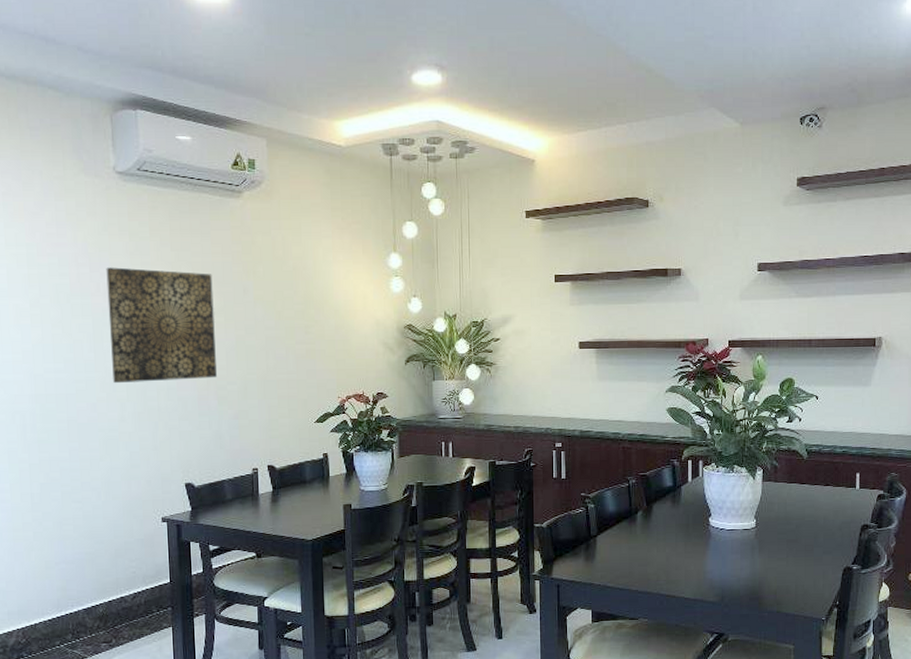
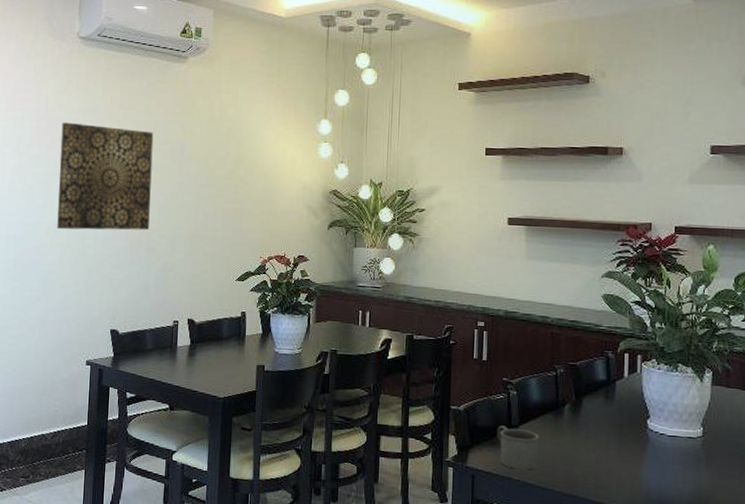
mug: none [578,537,616,575] -> present [497,425,539,470]

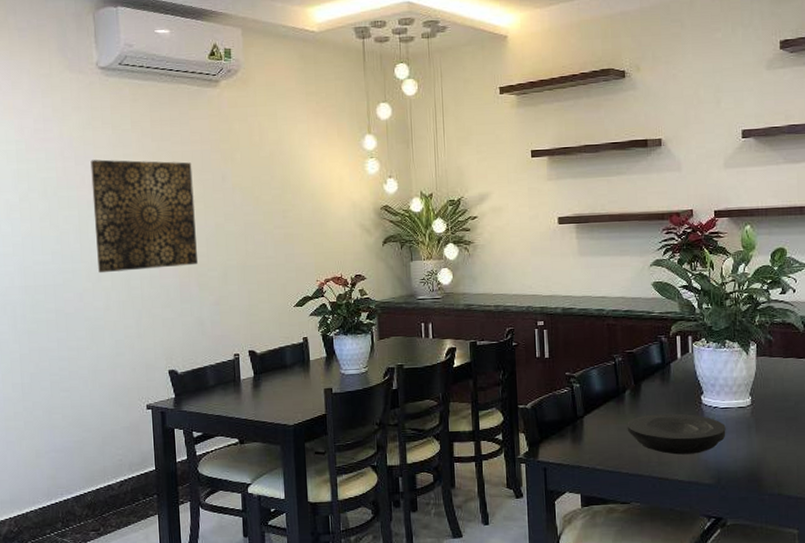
mug: present [497,425,539,470] -> none [564,418,605,457]
plate: none [564,432,672,482] -> present [627,413,726,455]

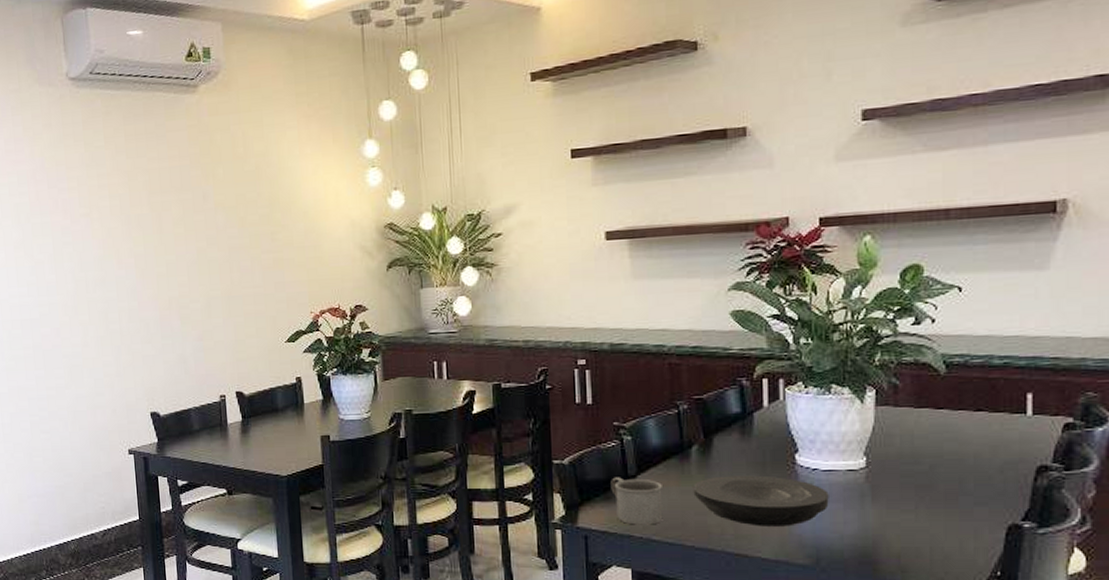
wall art: present [90,159,197,273] -> none [63,180,178,306]
mug: none [564,418,605,457] -> present [611,477,663,525]

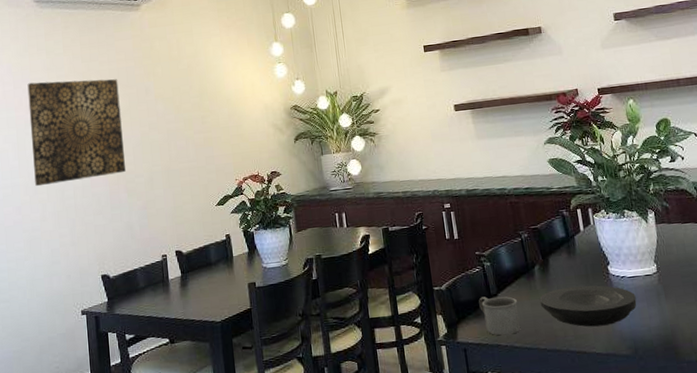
wall art: none [63,180,178,306] -> present [27,79,126,187]

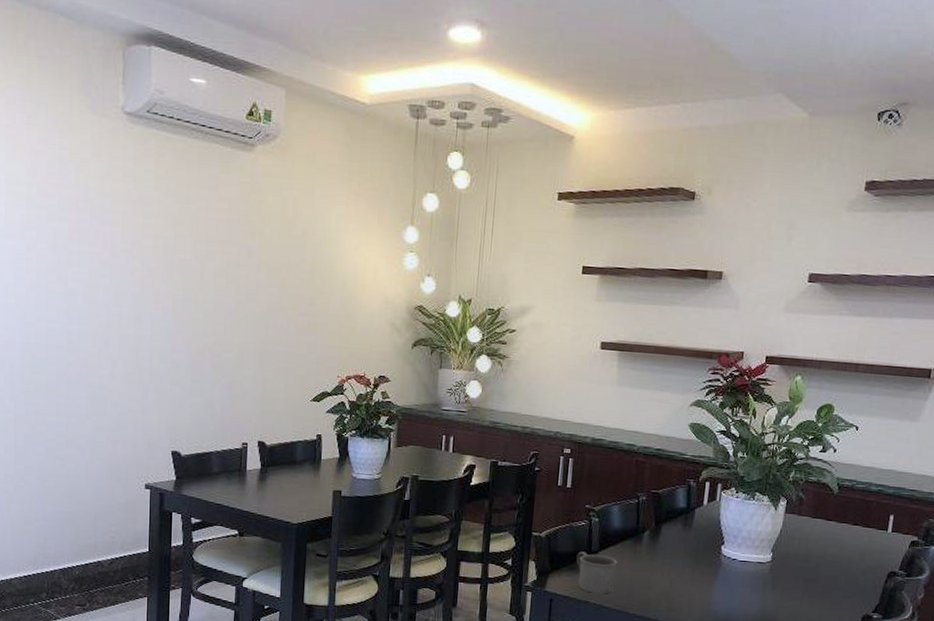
wall art: present [27,79,126,187] -> none [106,215,217,344]
plate: present [539,285,637,327] -> none [640,558,742,604]

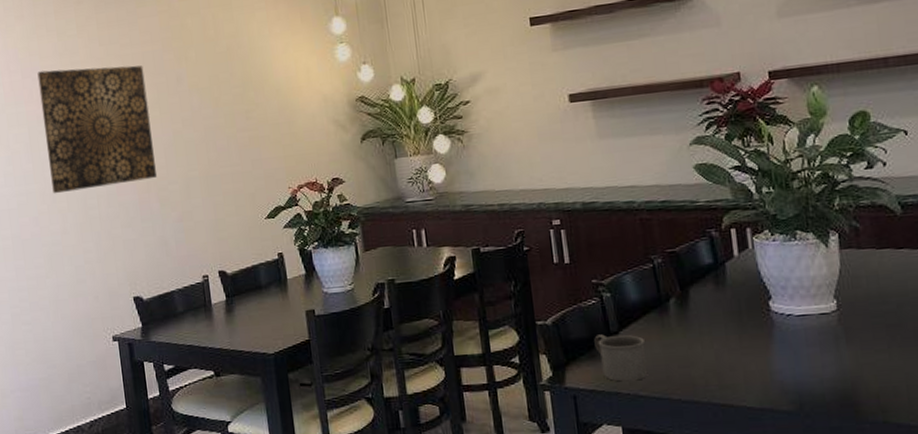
wall art: none [106,215,217,344] -> present [37,65,157,194]

